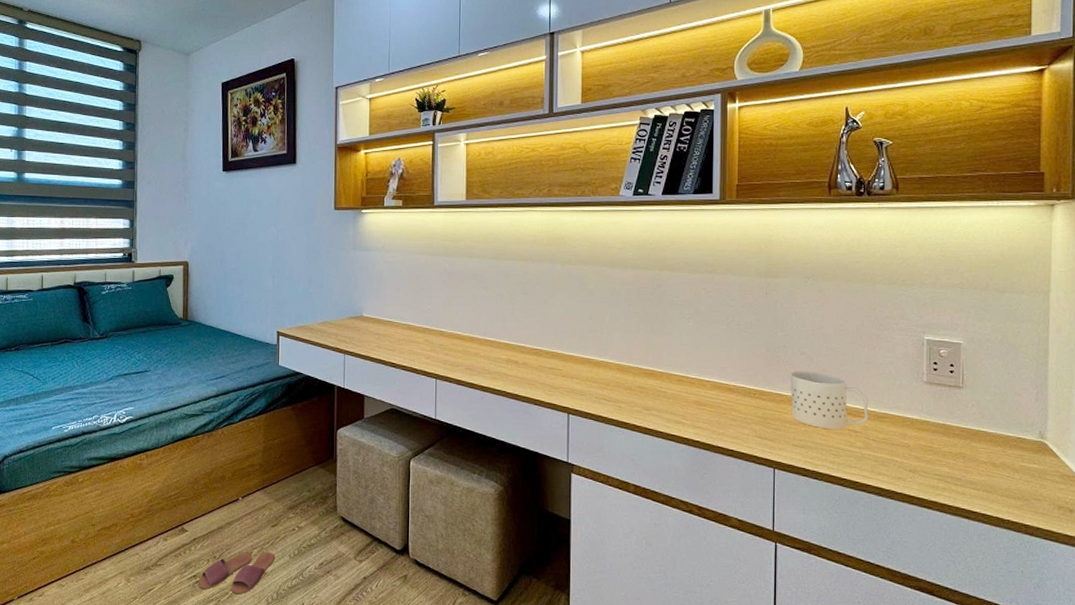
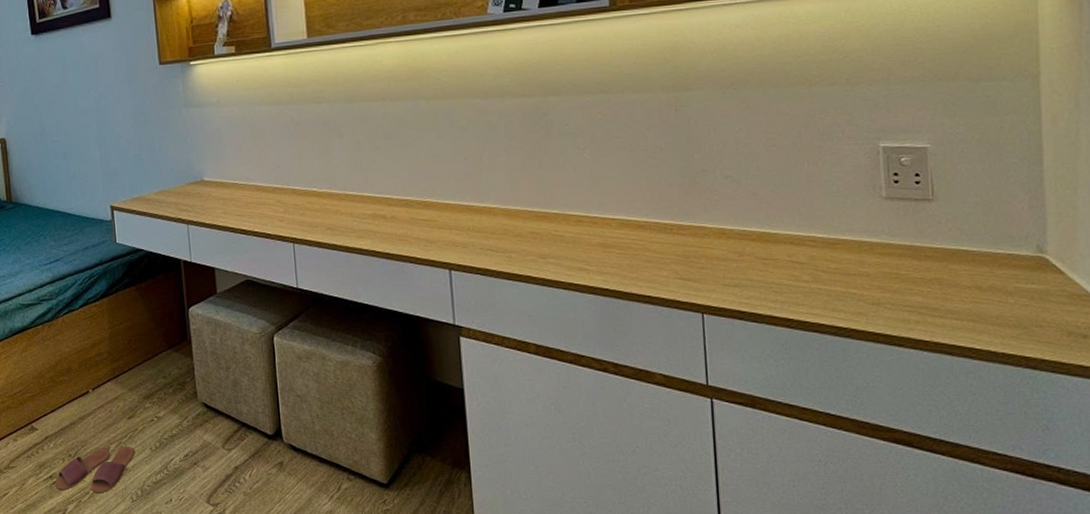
mug: present [789,371,869,430] -> none [712,197,815,264]

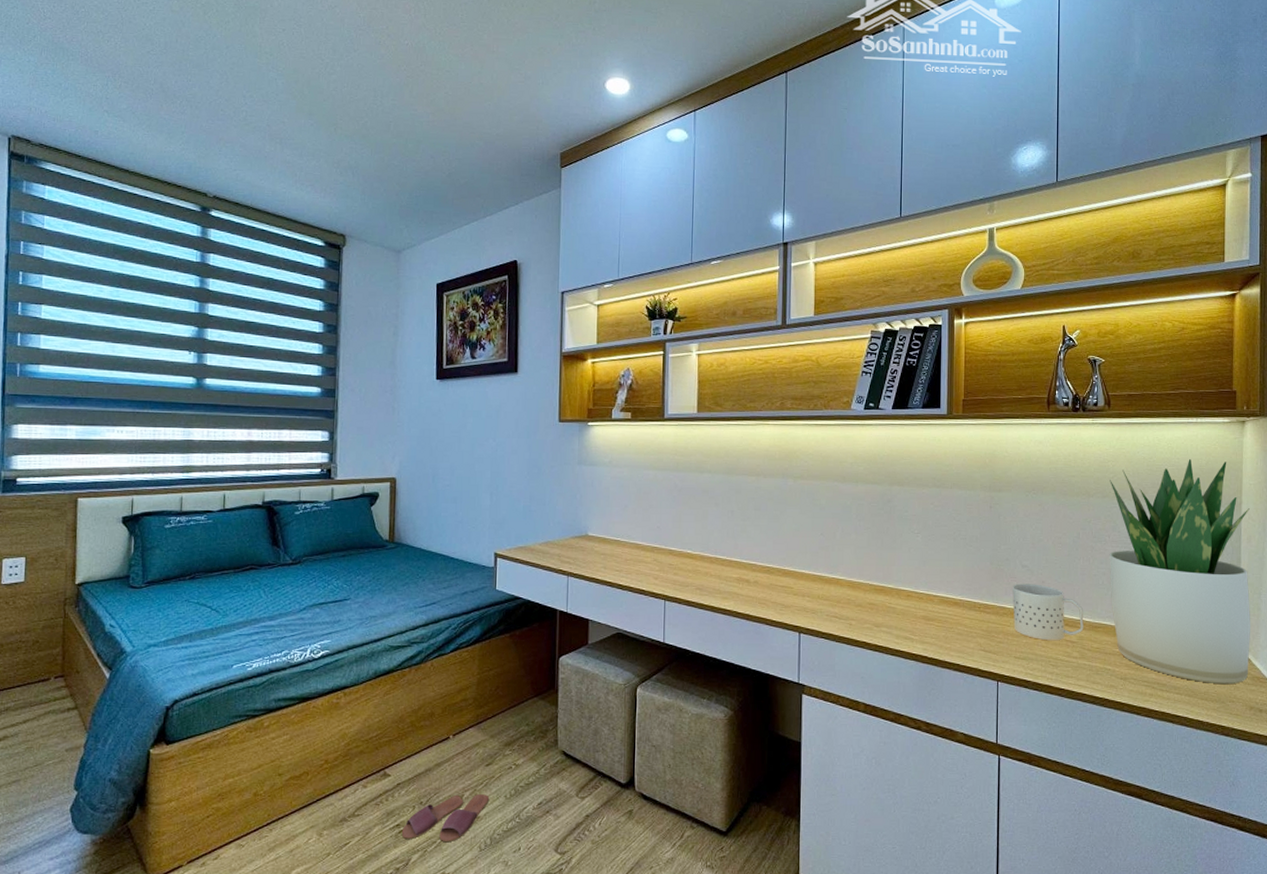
mug: none [712,197,815,264] -> present [1012,583,1084,641]
planter: none [839,23,1064,306] -> present [1109,458,1251,685]

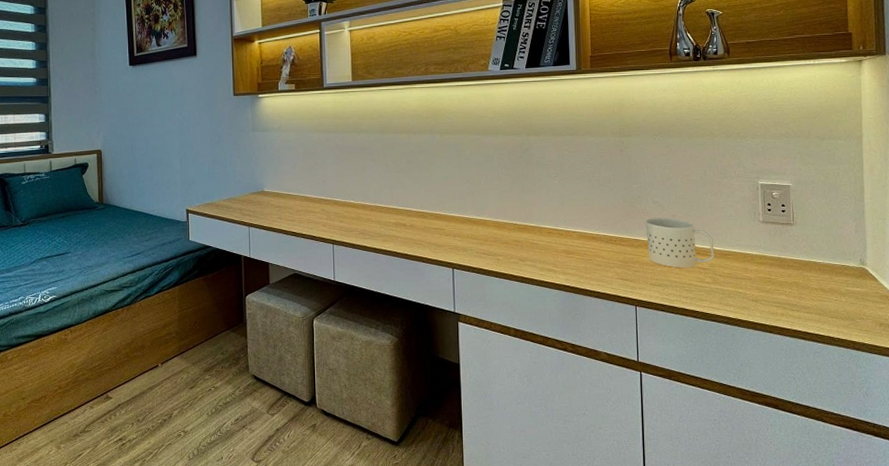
slippers: present [401,794,490,843] -> none [123,413,195,453]
planter: present [1109,458,1251,685] -> none [732,97,878,303]

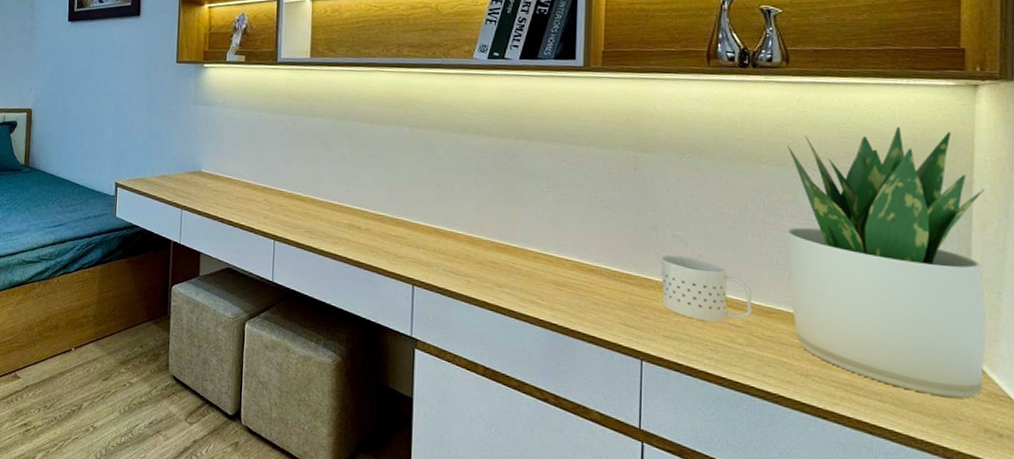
planter: none [732,97,878,303] -> present [786,126,987,399]

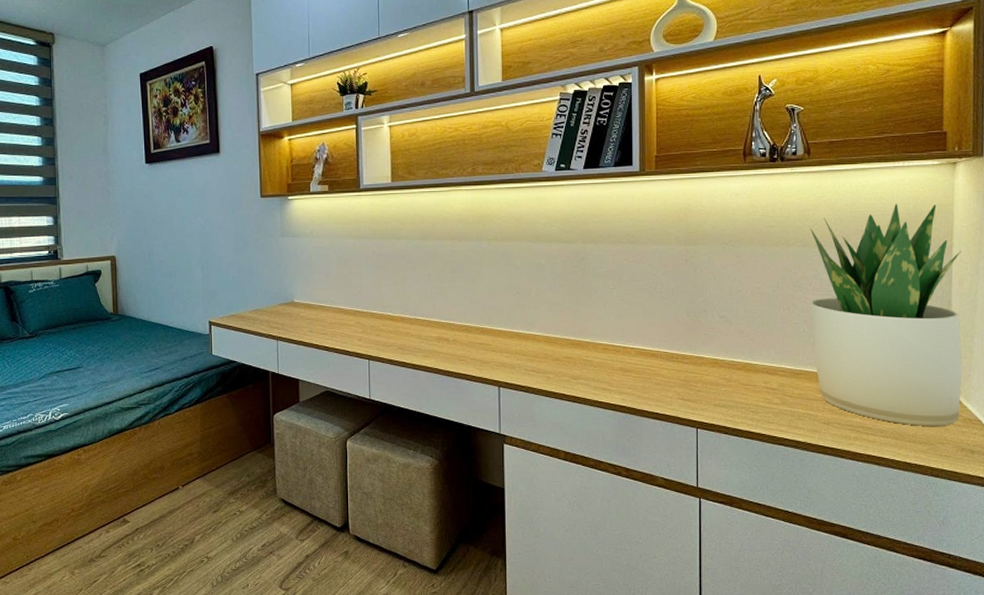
mug: present [660,254,752,323] -> none [709,334,785,389]

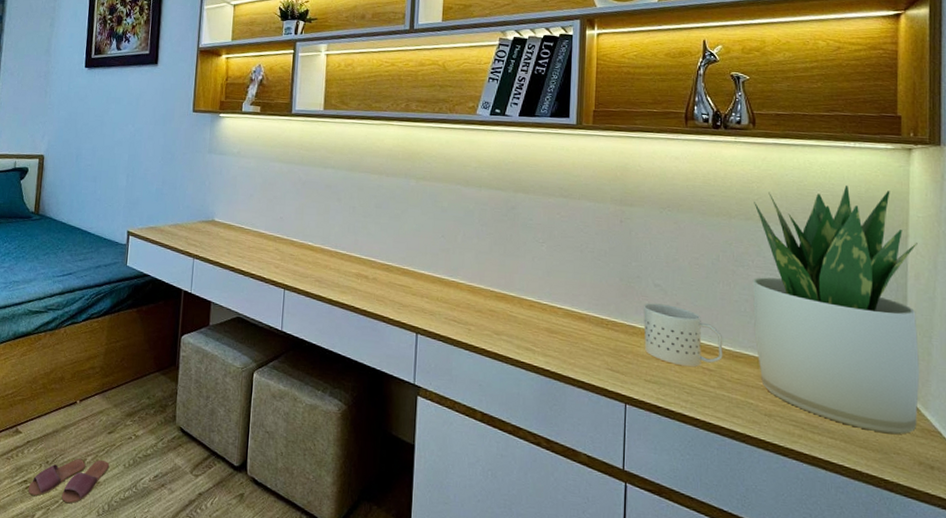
slippers: none [142,538,218,580] -> present [27,458,110,504]
mug: none [709,334,785,389] -> present [643,303,723,368]

